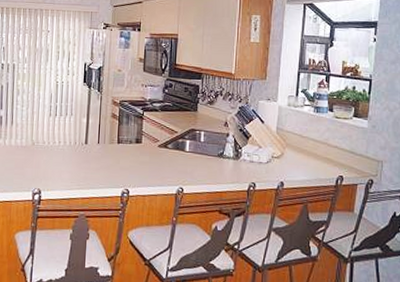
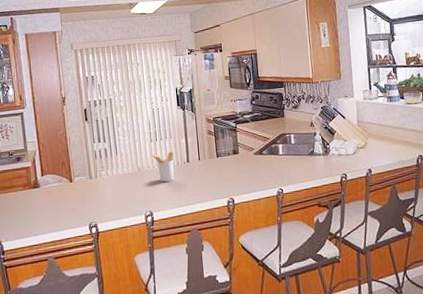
utensil holder: none [49,130,72,162] -> present [152,151,174,183]

